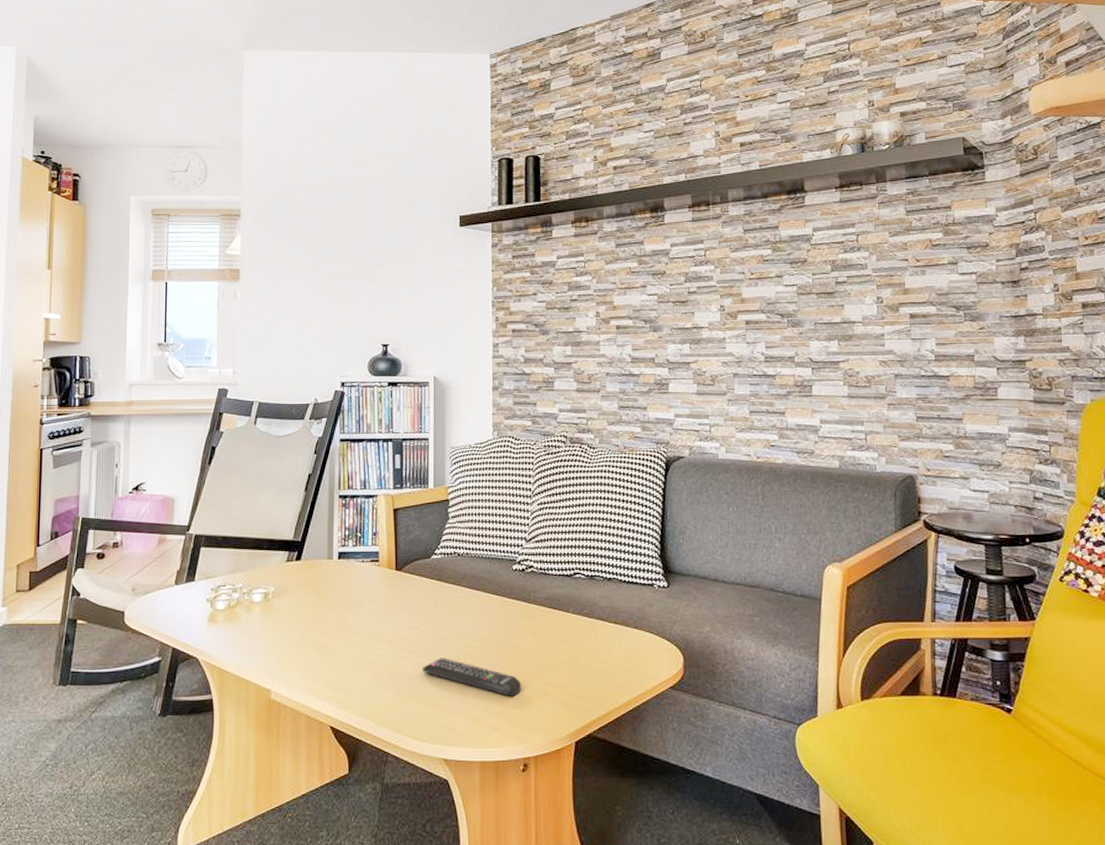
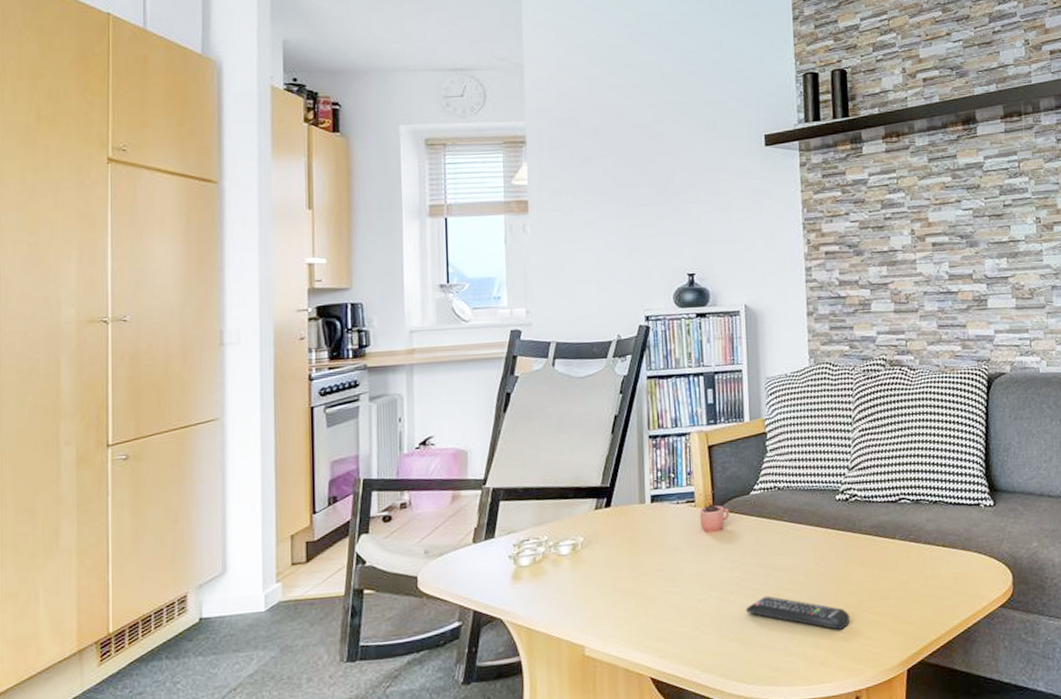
cocoa: none [383,551,411,593] -> present [700,490,729,533]

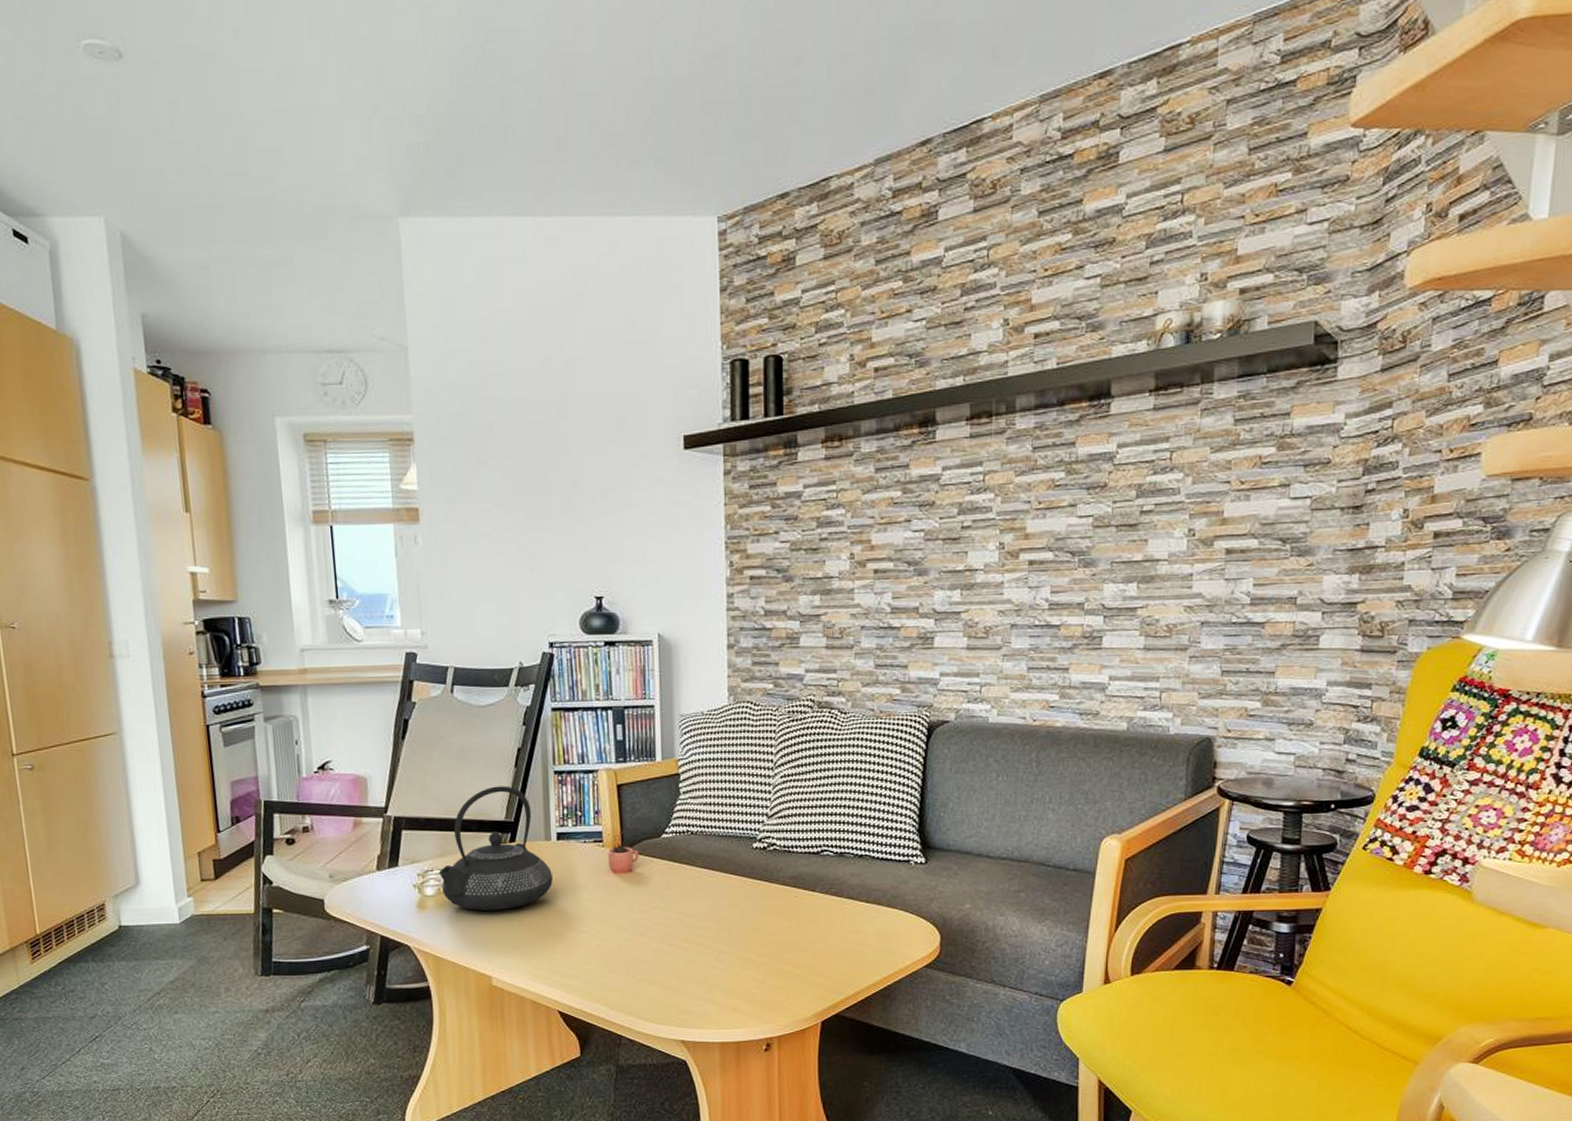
teapot: none [534,452,647,578] -> present [438,786,554,911]
remote control: present [745,596,851,630] -> none [654,940,764,978]

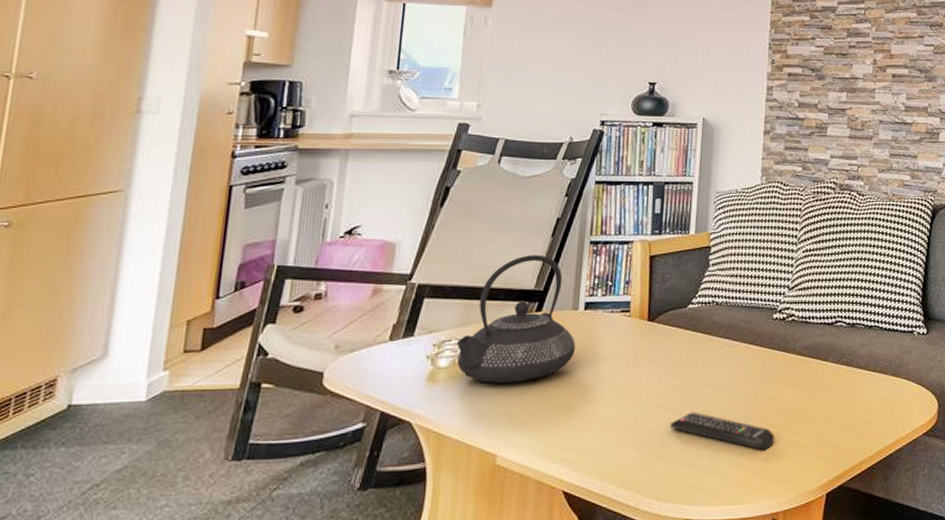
cocoa: present [608,831,639,875] -> none [633,301,664,345]
remote control: none [654,940,764,978] -> present [669,412,775,450]

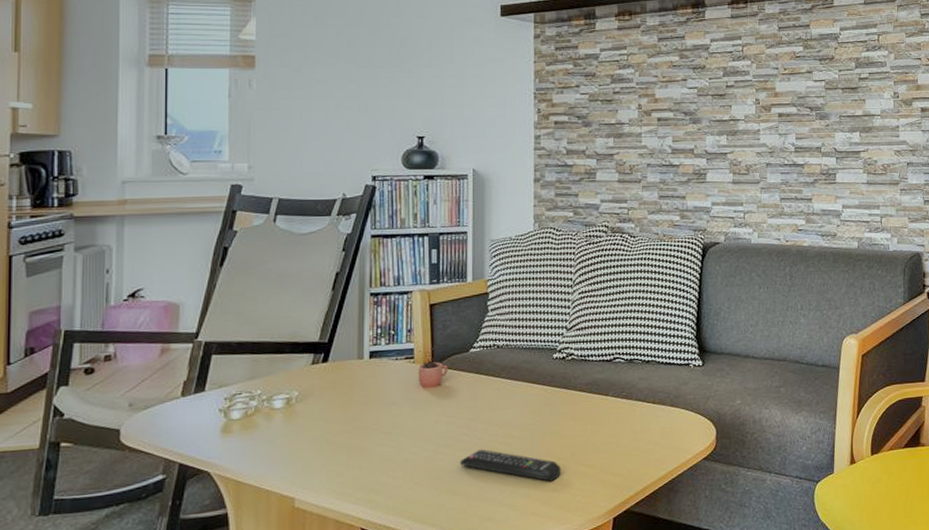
teapot: present [456,255,576,383] -> none [247,308,364,432]
cocoa: none [633,301,664,345] -> present [418,347,448,389]

